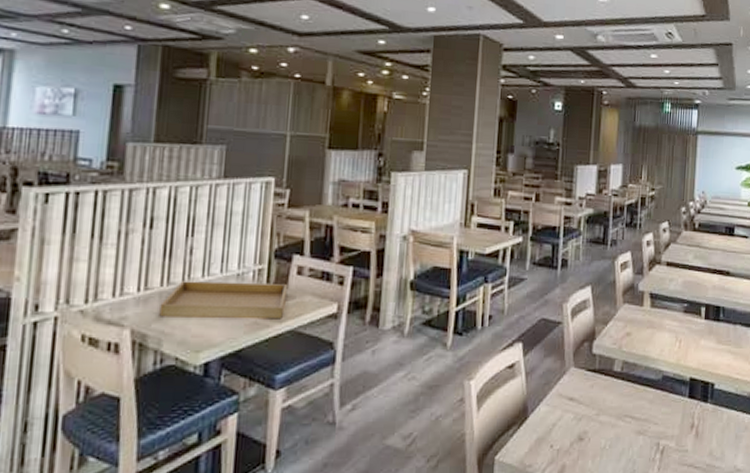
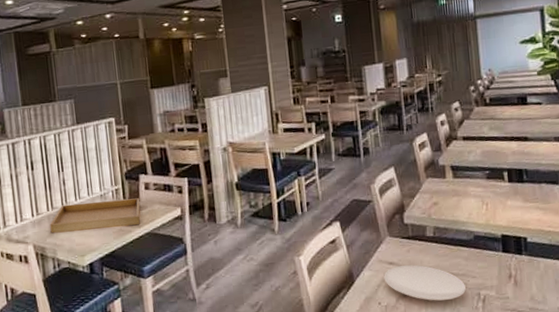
plate: none [561,403,647,449] -> present [384,264,467,301]

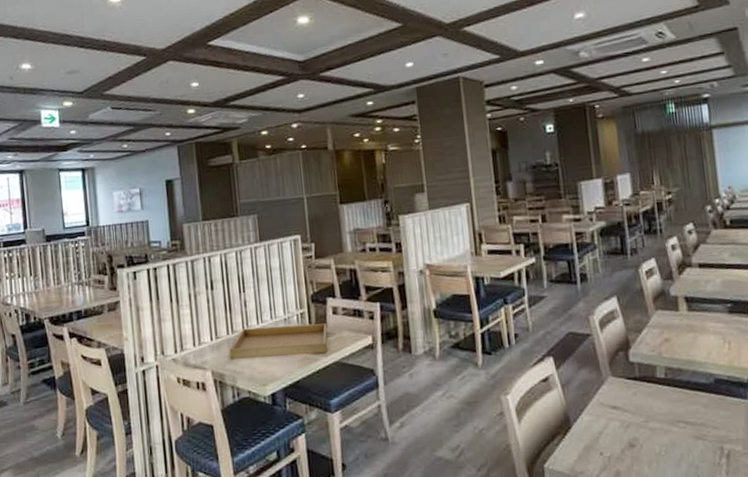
plate: present [384,264,467,301] -> none [606,410,707,455]

